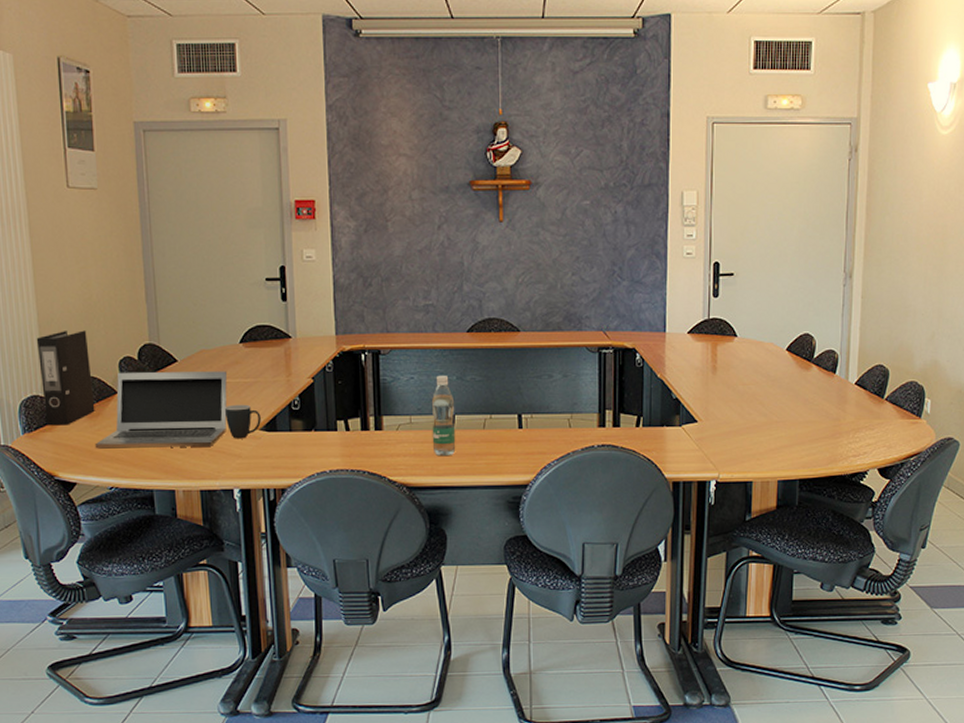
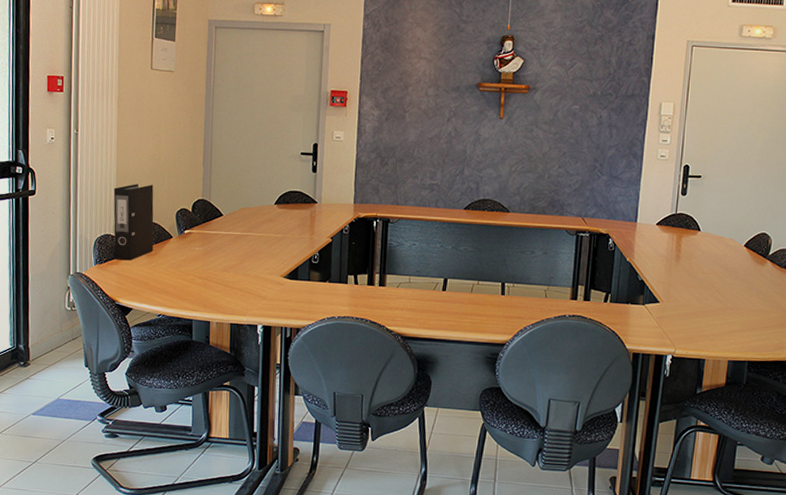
laptop: present [94,371,227,449] -> none [150,220,261,288]
mug: present [225,404,261,439] -> none [257,254,286,284]
bottle: present [431,376,456,457] -> none [426,244,449,314]

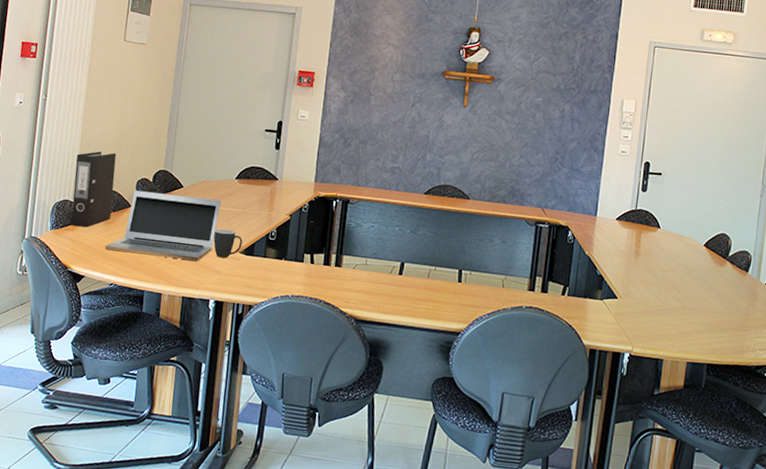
laptop: none [150,220,261,288] -> present [104,190,221,261]
mug: none [257,254,286,284] -> present [213,228,243,259]

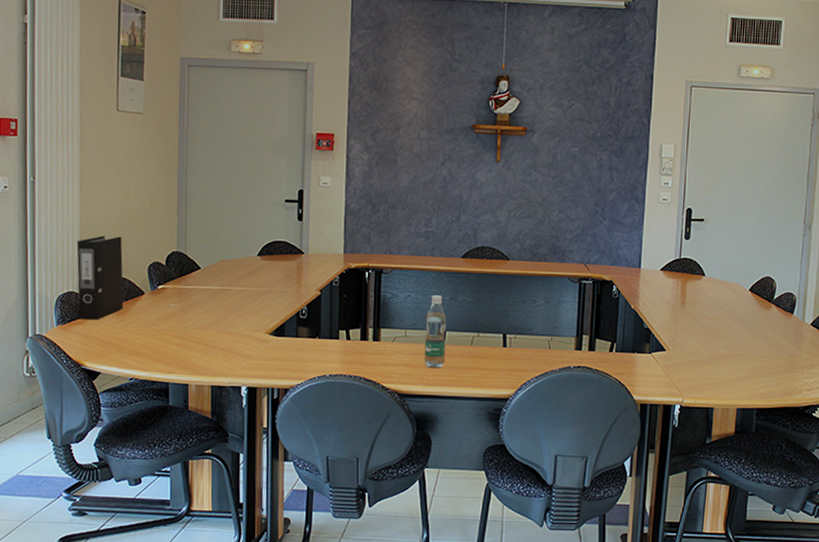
laptop: present [104,190,221,261] -> none [120,275,243,347]
mug: present [213,228,243,259] -> none [239,310,271,342]
bottle: none [381,228,406,298] -> present [424,295,447,369]

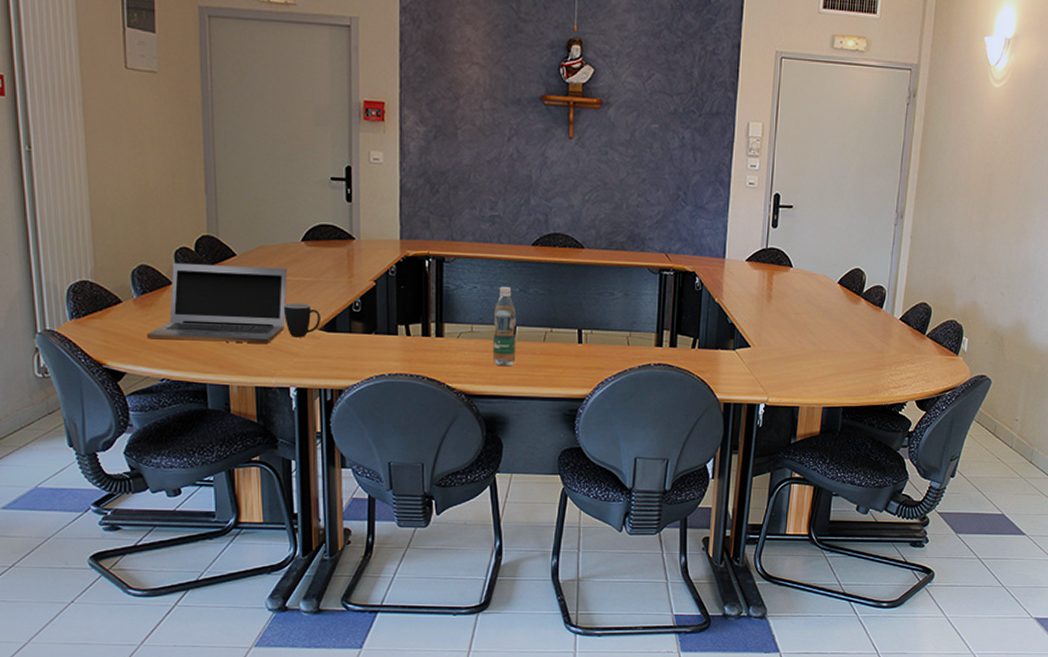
binder: present [77,236,124,320] -> none [87,216,148,314]
laptop: none [120,275,243,347] -> present [146,262,287,343]
mug: none [239,310,271,342] -> present [284,302,320,338]

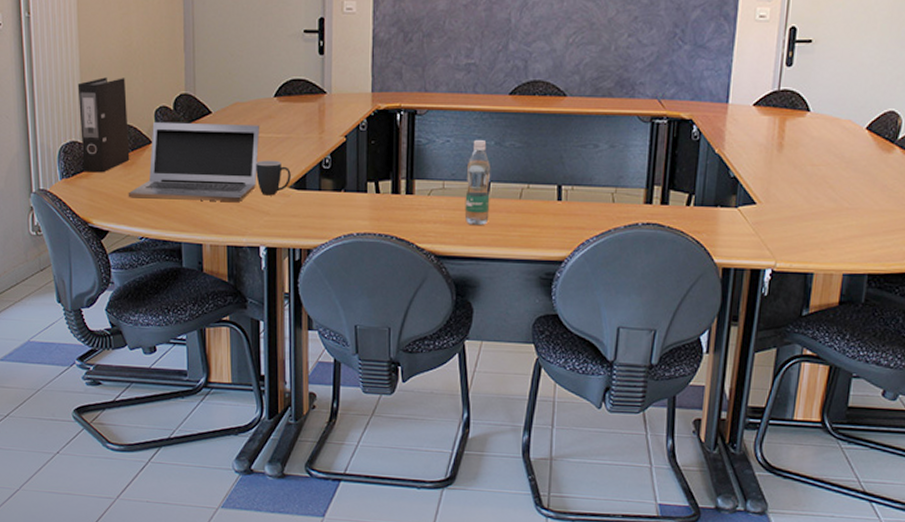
binder: none [87,216,148,314] -> present [77,77,130,173]

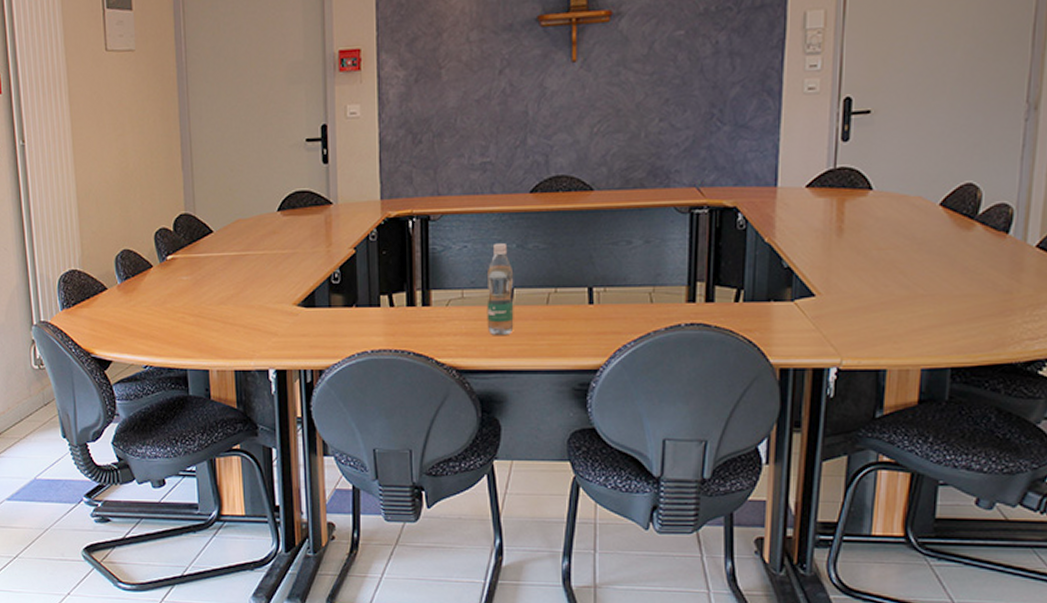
binder: present [77,77,130,173] -> none [75,201,131,302]
laptop: present [128,121,259,202] -> none [130,242,264,326]
mug: present [256,160,291,196] -> none [261,278,299,316]

